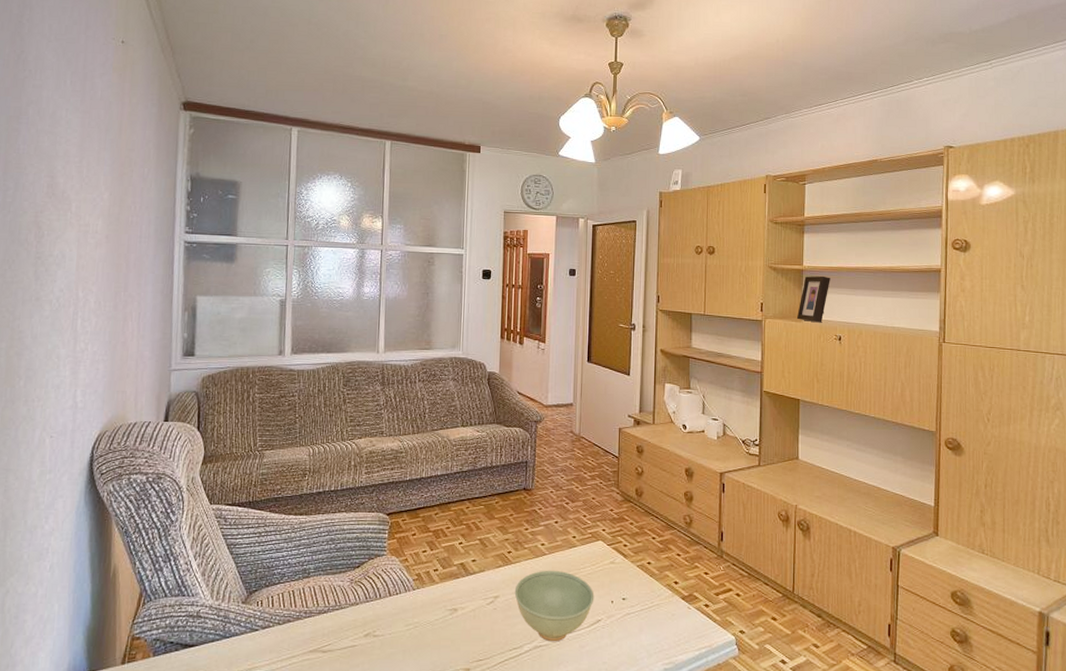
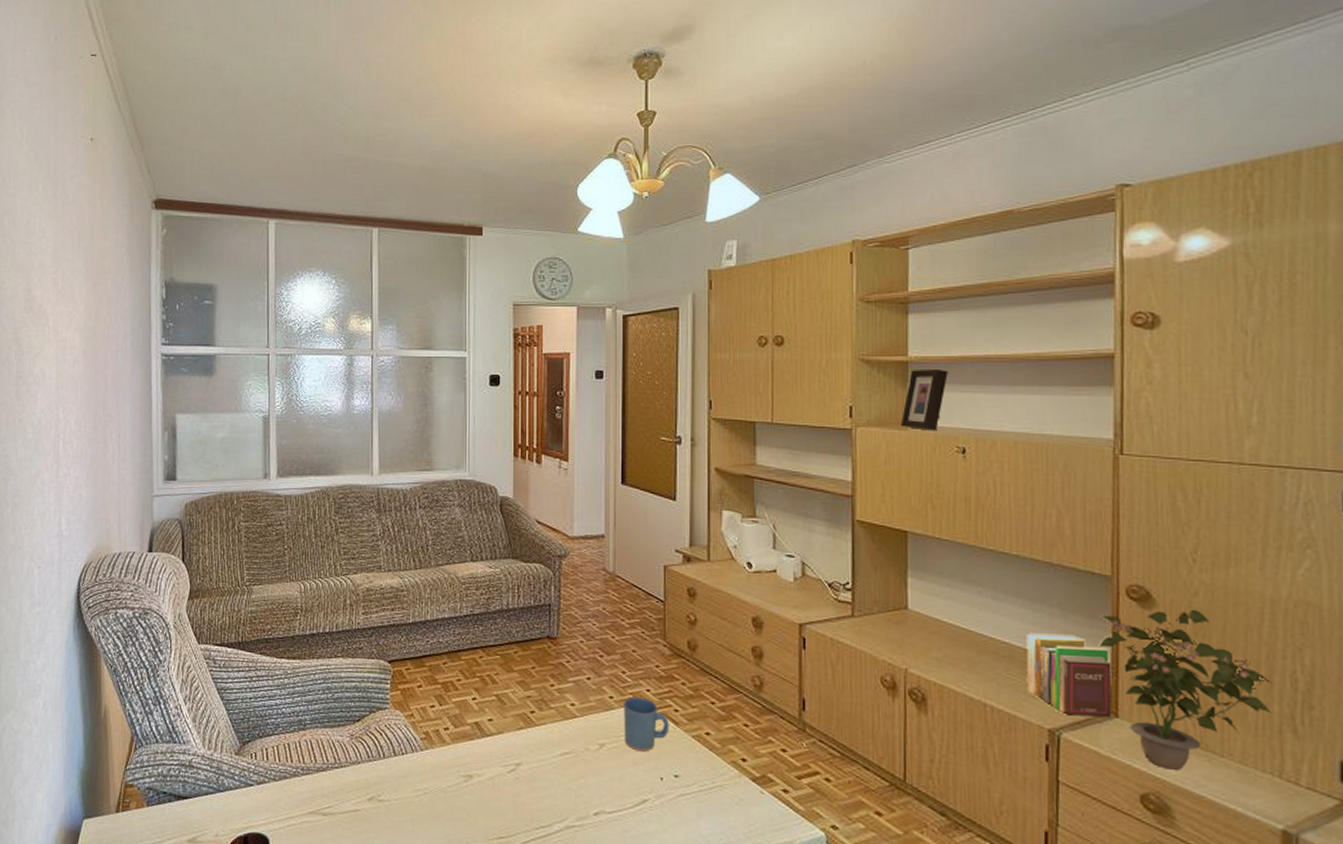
bowl: present [514,570,595,642] -> none [540,735,639,823]
mug: none [583,535,620,581] -> present [623,696,669,752]
books: none [879,476,935,537] -> present [1027,634,1112,718]
potted plant: none [926,456,1035,573] -> present [1098,610,1272,770]

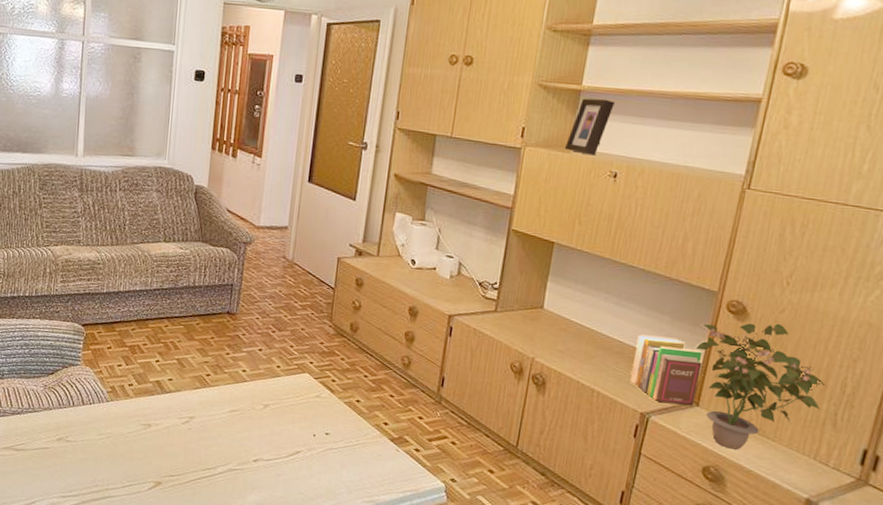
mug: present [623,696,669,752] -> none [286,367,327,413]

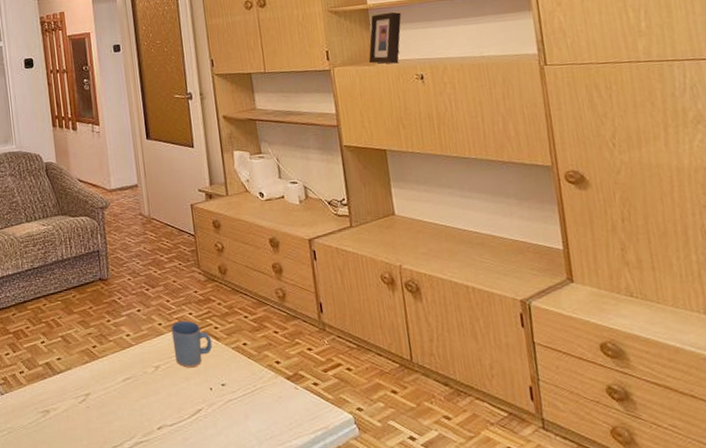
mug: none [286,367,327,413] -> present [171,320,213,368]
books: present [630,335,703,406] -> none [493,219,568,286]
potted plant: present [695,323,827,450] -> none [548,185,691,320]

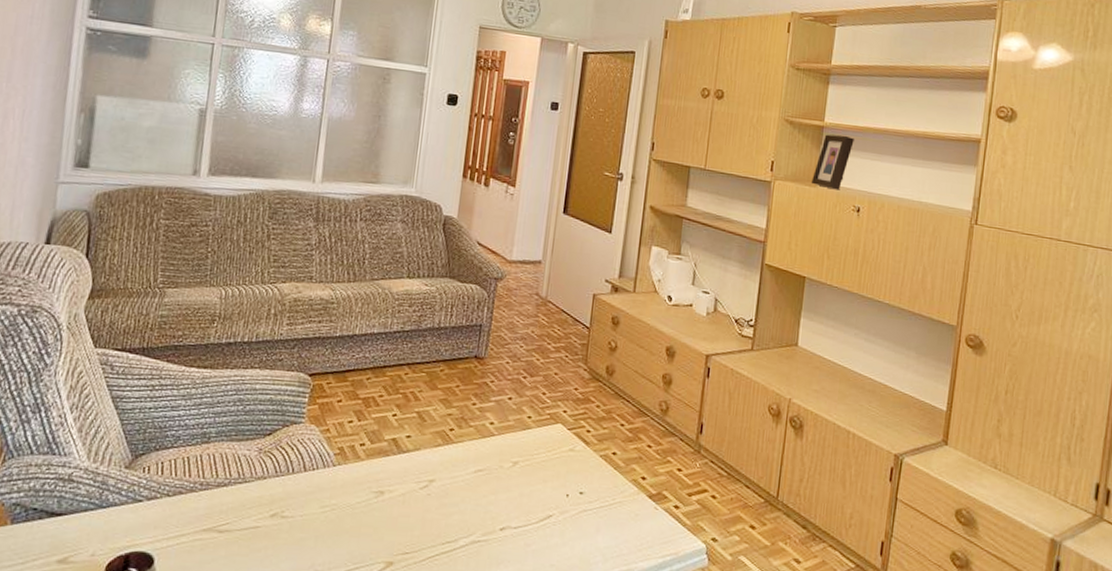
mug: present [171,320,213,368] -> none [537,417,581,470]

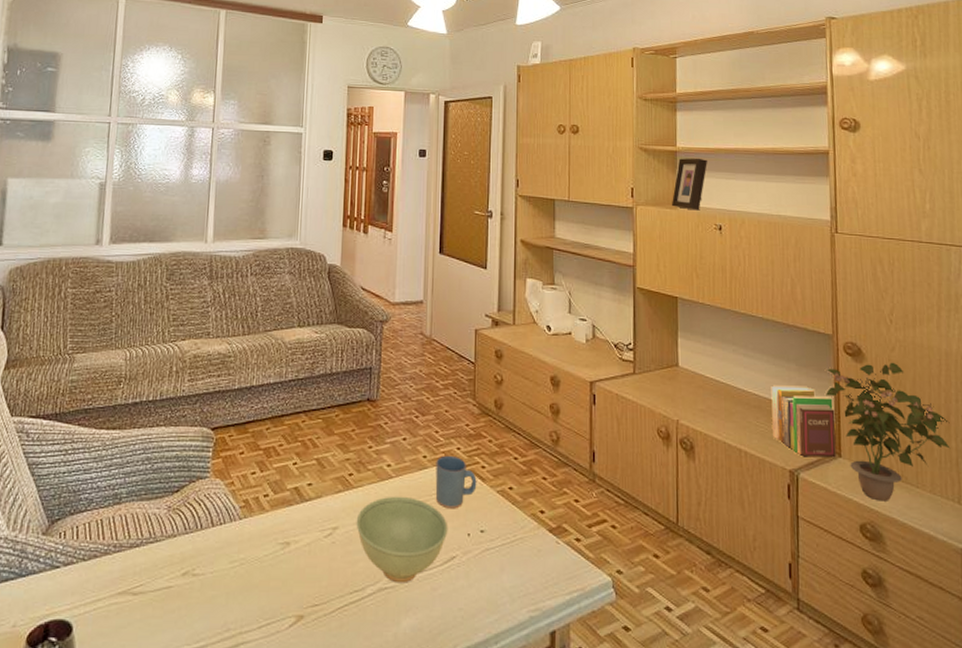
bowl: none [453,453,548,538] -> present [356,496,448,584]
mug: none [537,417,581,470] -> present [435,455,477,509]
books: none [883,372,948,445] -> present [771,386,836,458]
potted plant: none [940,357,1059,490] -> present [825,363,951,501]

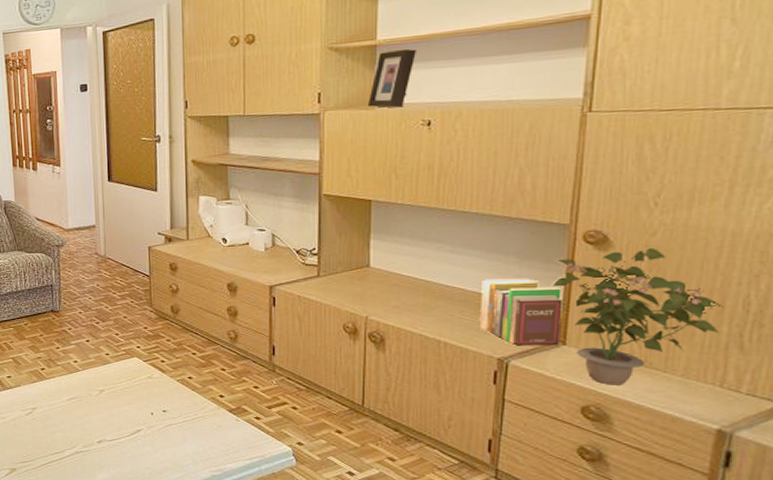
bowl: present [356,496,448,584] -> none [51,384,133,449]
mug: present [435,455,477,509] -> none [118,352,158,394]

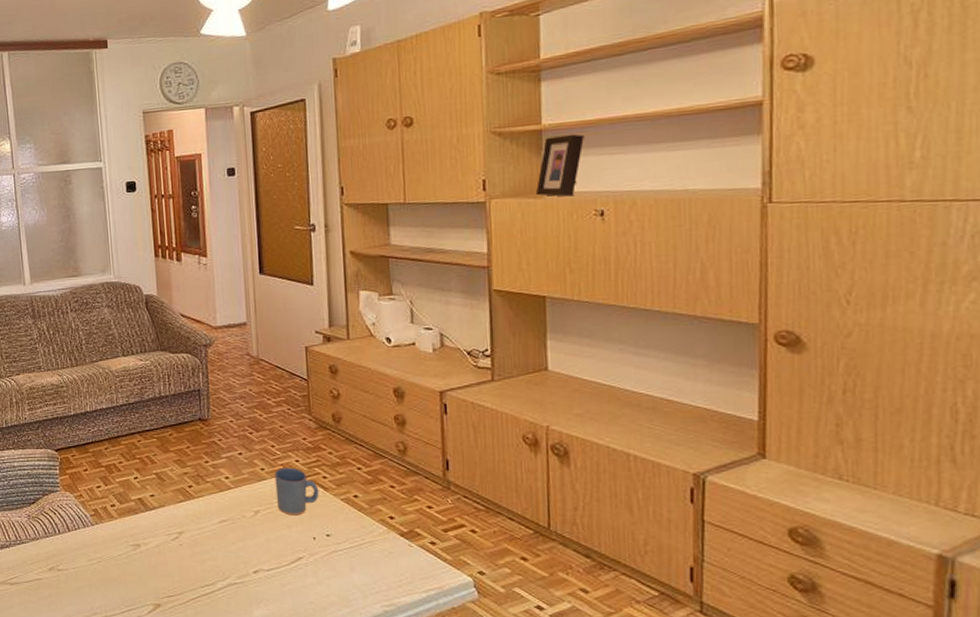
mug: none [118,352,158,394] -> present [274,467,319,516]
books: present [480,279,563,346] -> none [670,384,759,459]
potted plant: present [551,249,724,385] -> none [745,351,931,504]

